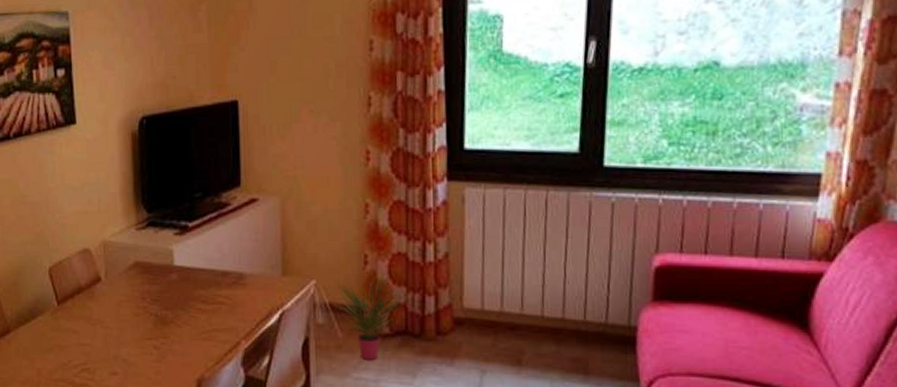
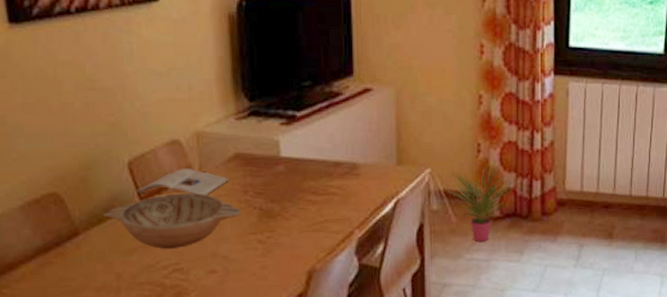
decorative bowl: none [29,297,140,349] -> present [103,192,242,249]
magazine: none [54,275,130,301] -> present [135,169,230,196]

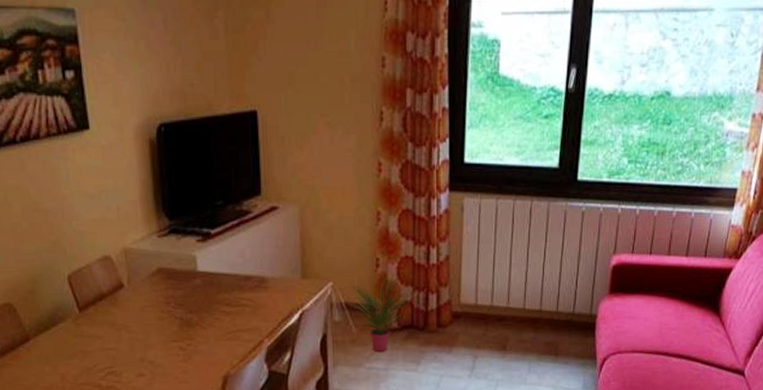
decorative bowl: present [103,192,242,249] -> none [49,303,165,354]
magazine: present [135,169,230,196] -> none [75,282,154,307]

